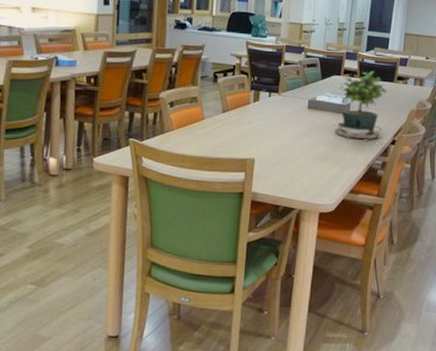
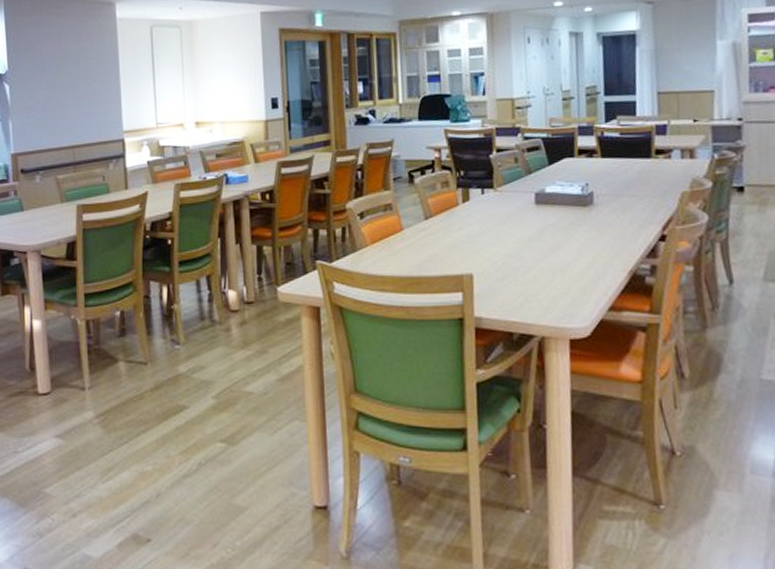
potted plant: present [334,70,388,144] -> none [574,146,647,242]

